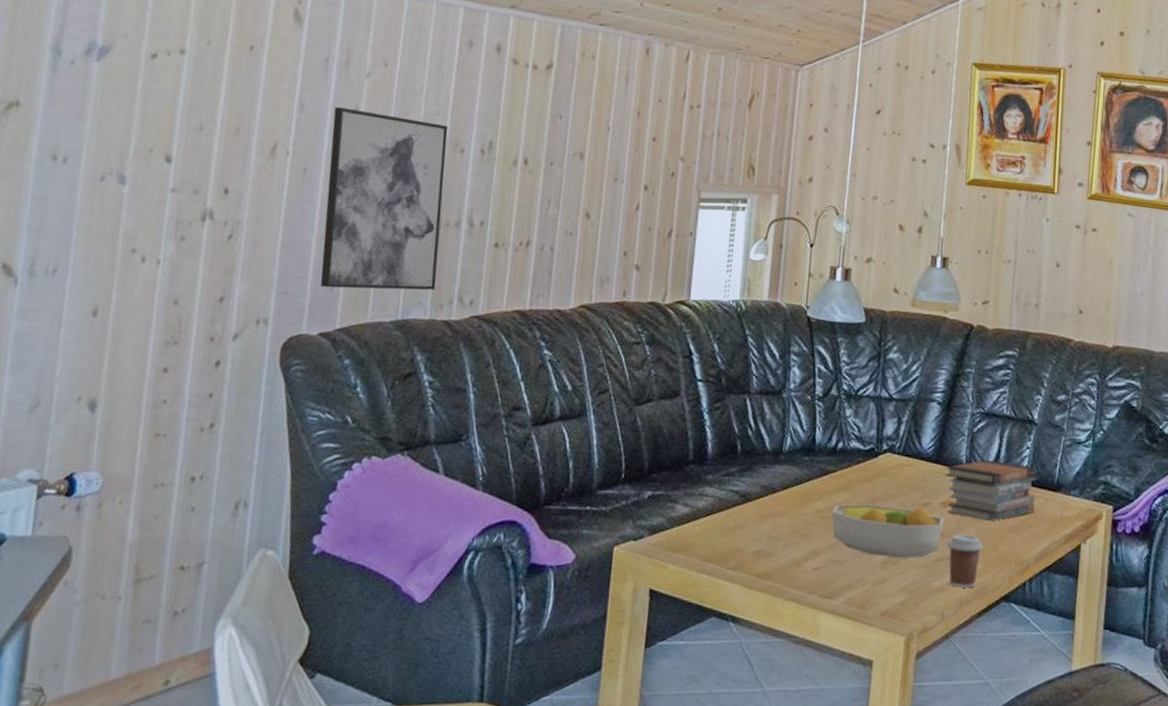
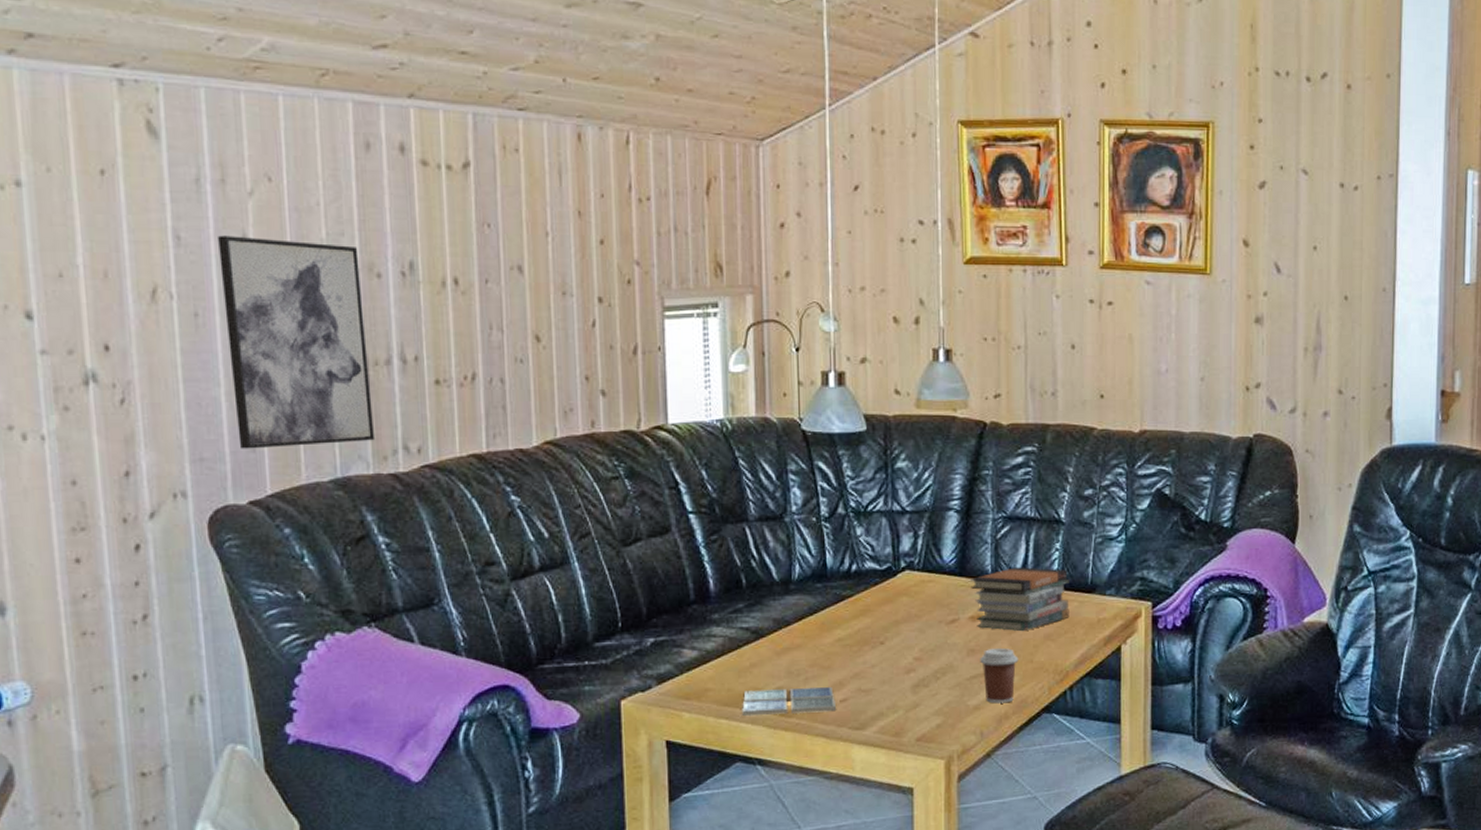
drink coaster: none [722,549,810,579] -> present [742,687,837,715]
fruit bowl: present [832,504,944,558] -> none [853,622,974,680]

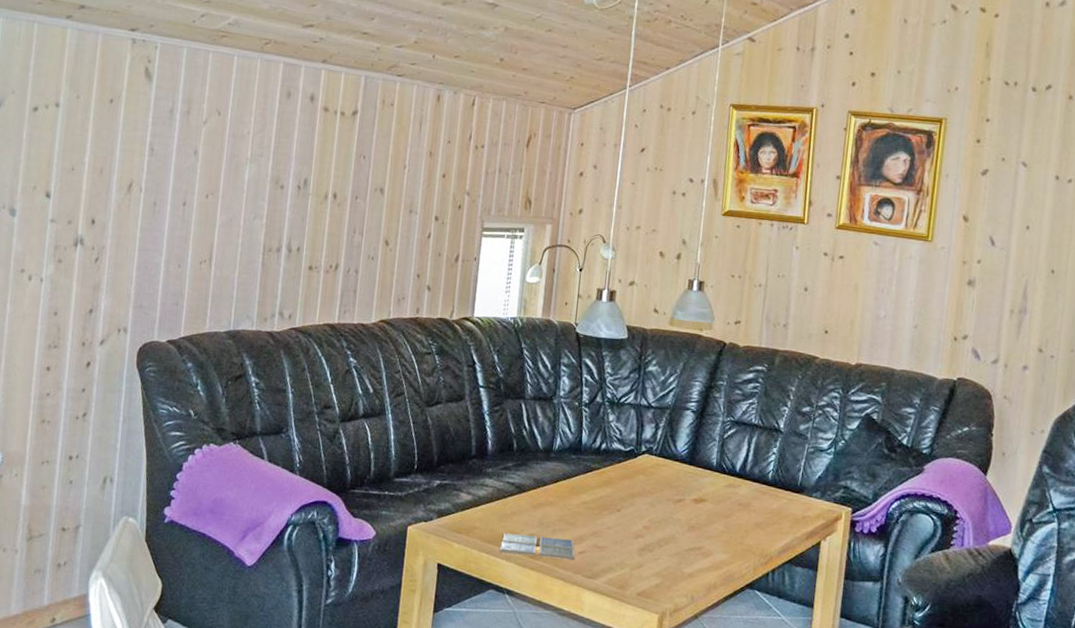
wall art: present [218,235,376,449] -> none [168,150,271,306]
book stack: present [971,567,1069,632] -> none [697,463,782,518]
coffee cup: present [980,648,1019,704] -> none [698,528,731,576]

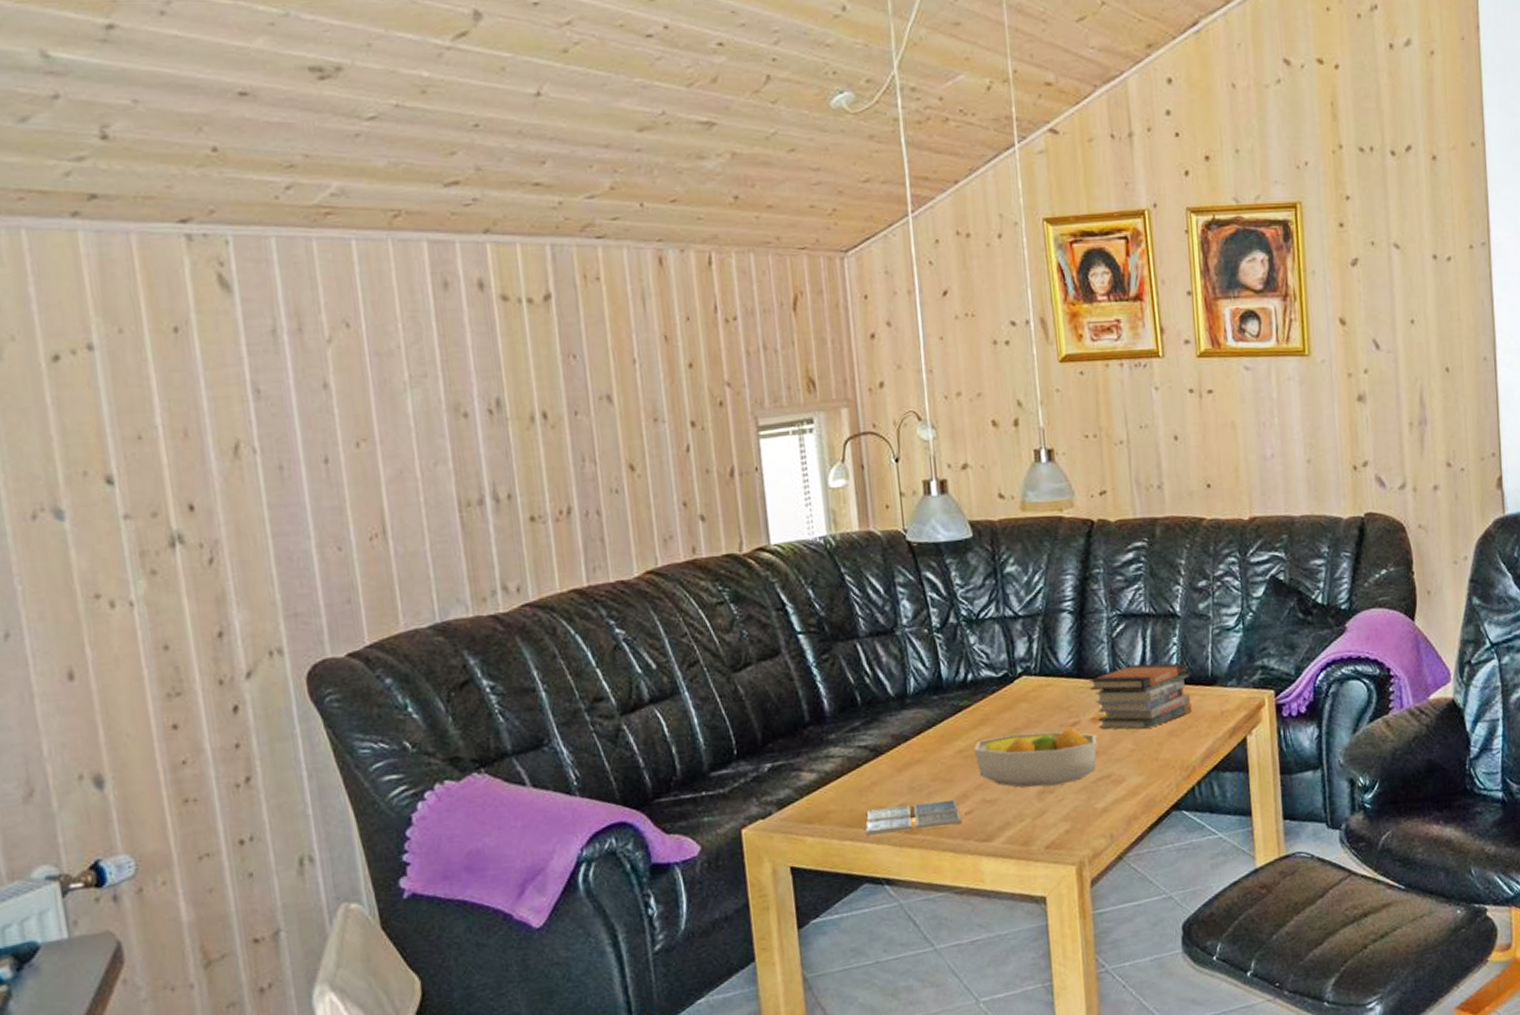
fruit bowl: none [595,497,696,547] -> present [974,725,1098,788]
book stack: none [697,463,782,518] -> present [1089,663,1192,730]

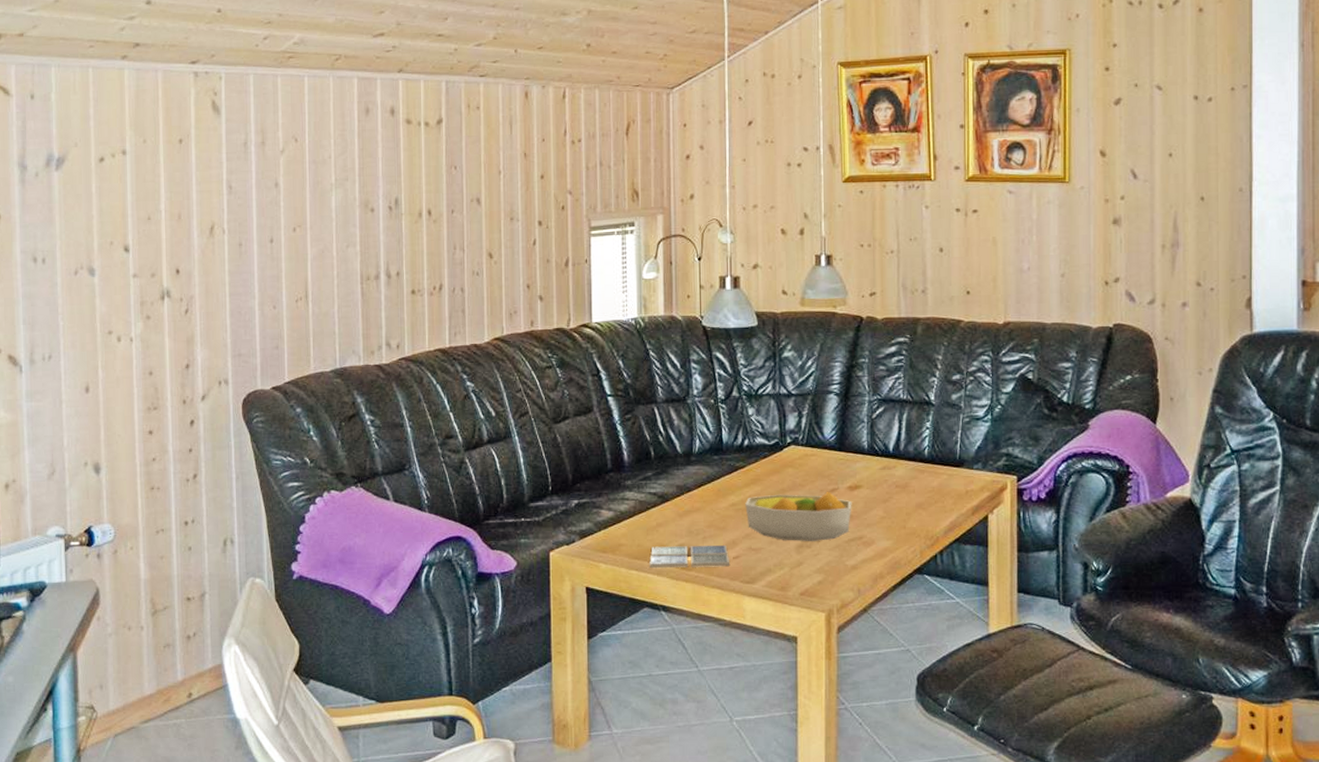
book stack: present [1089,663,1192,730] -> none [849,443,939,501]

